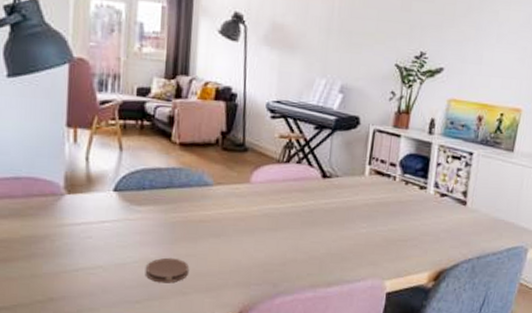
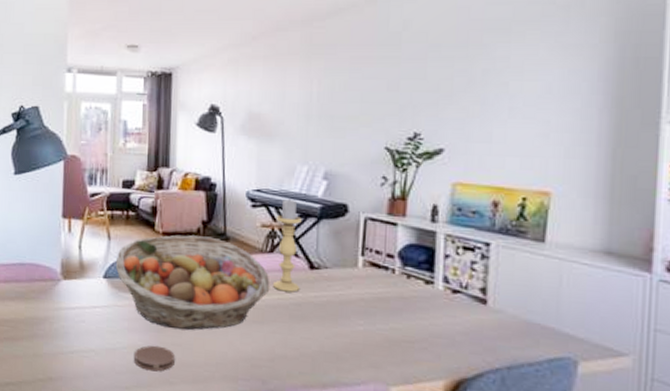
fruit basket: none [127,145,285,241] -> present [115,235,270,331]
candle holder: none [288,110,318,200] -> present [273,199,302,292]

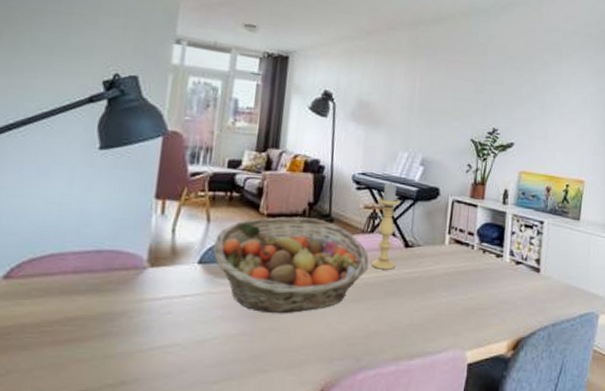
coaster: present [134,345,175,372] -> none [226,332,271,361]

